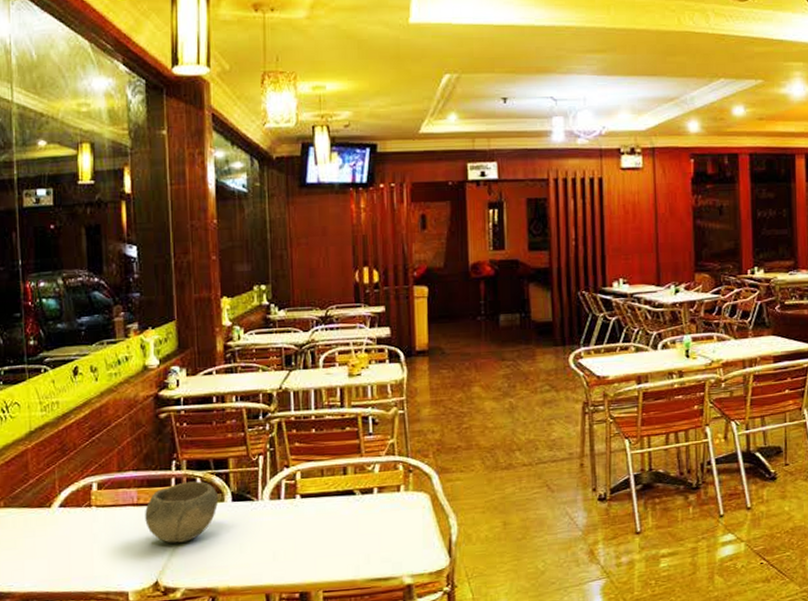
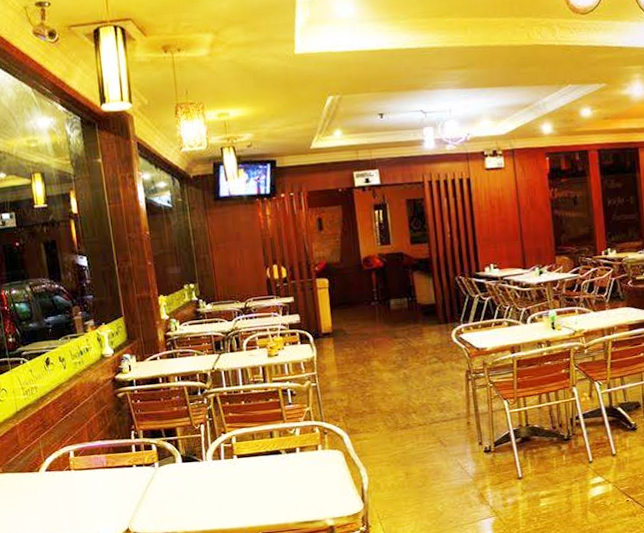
bowl: present [145,481,219,543] -> none [113,447,171,498]

